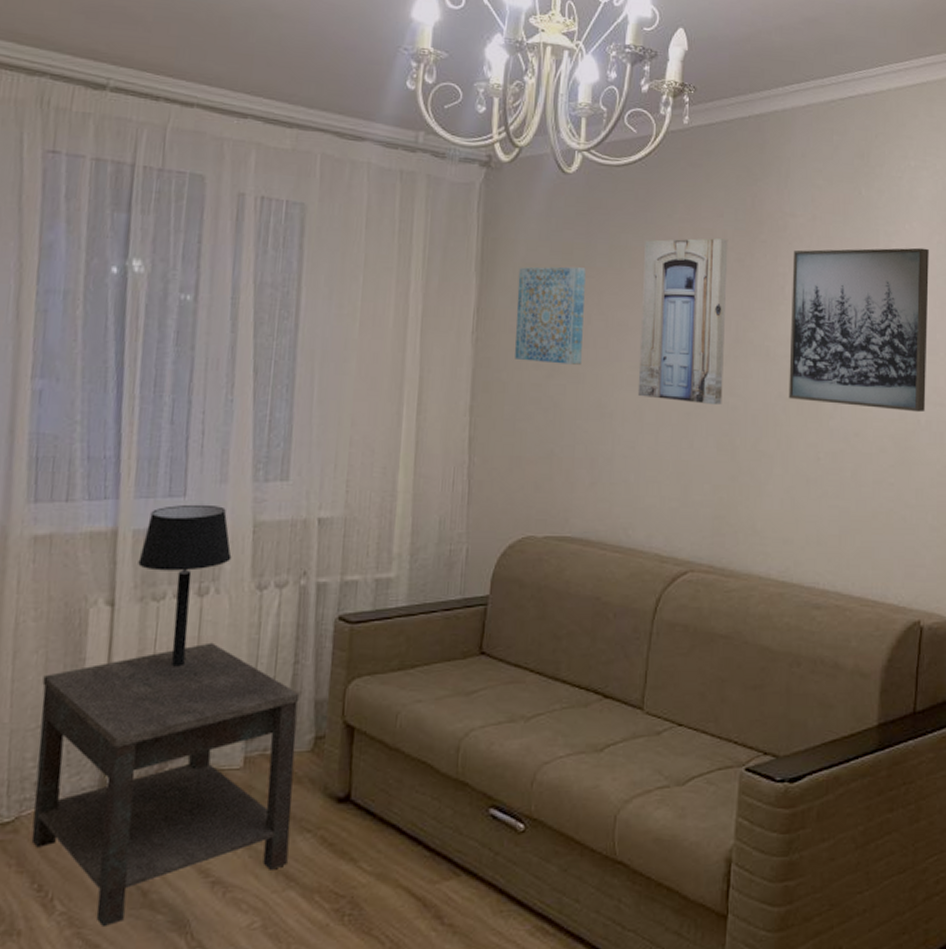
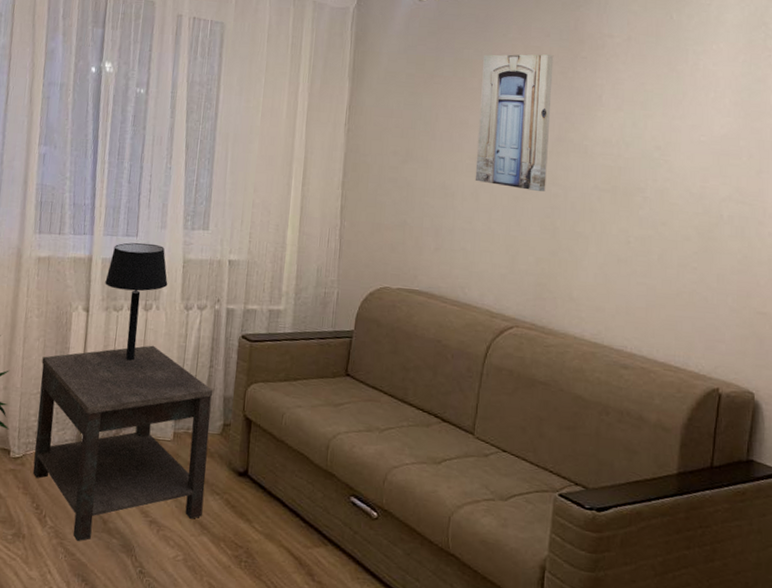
wall art: present [515,266,586,365] -> none [377,74,435,154]
wall art: present [788,247,929,413] -> none [603,65,734,209]

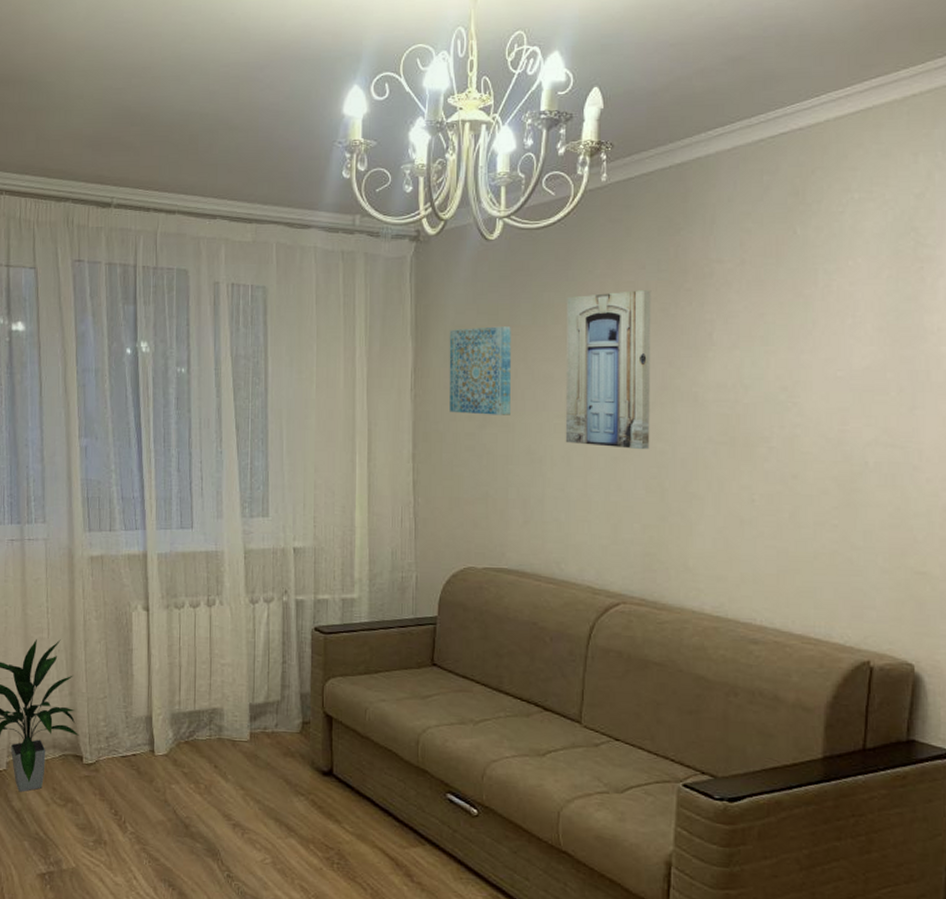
side table: present [32,345,213,542] -> none [105,642,288,847]
table lamp: present [105,242,168,361] -> none [163,534,230,660]
wall art: none [377,74,435,154] -> present [449,326,511,415]

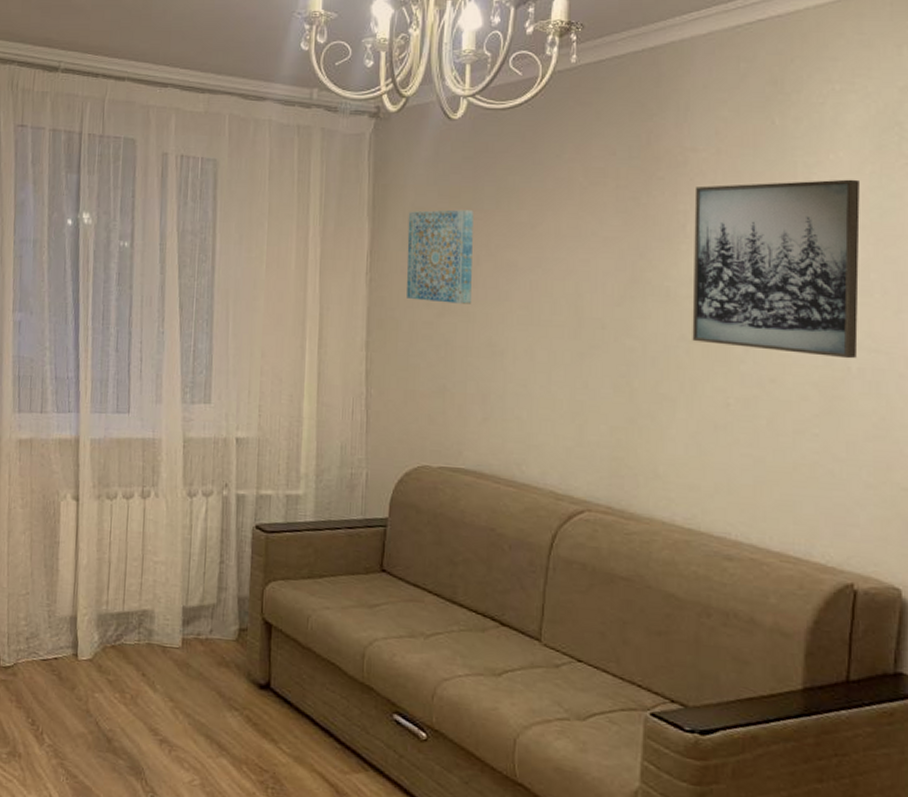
wall art: present [565,290,651,450] -> none [528,177,622,346]
wall art: none [719,284,877,454] -> present [692,179,860,359]

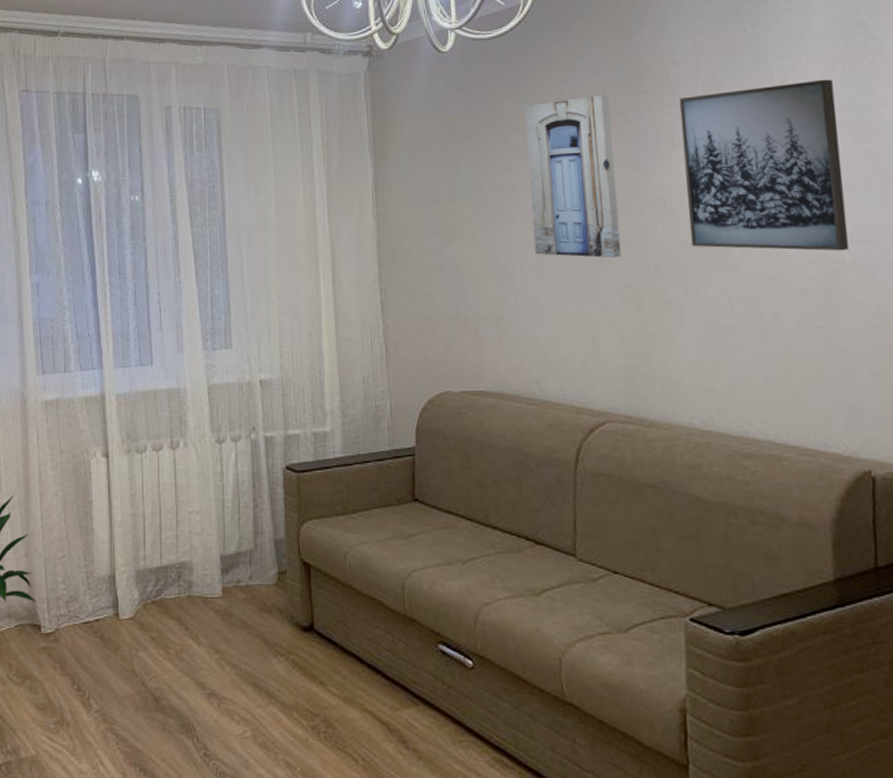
wall art: present [406,210,473,304] -> none [408,138,476,230]
wall art: none [528,177,622,346] -> present [525,95,622,259]

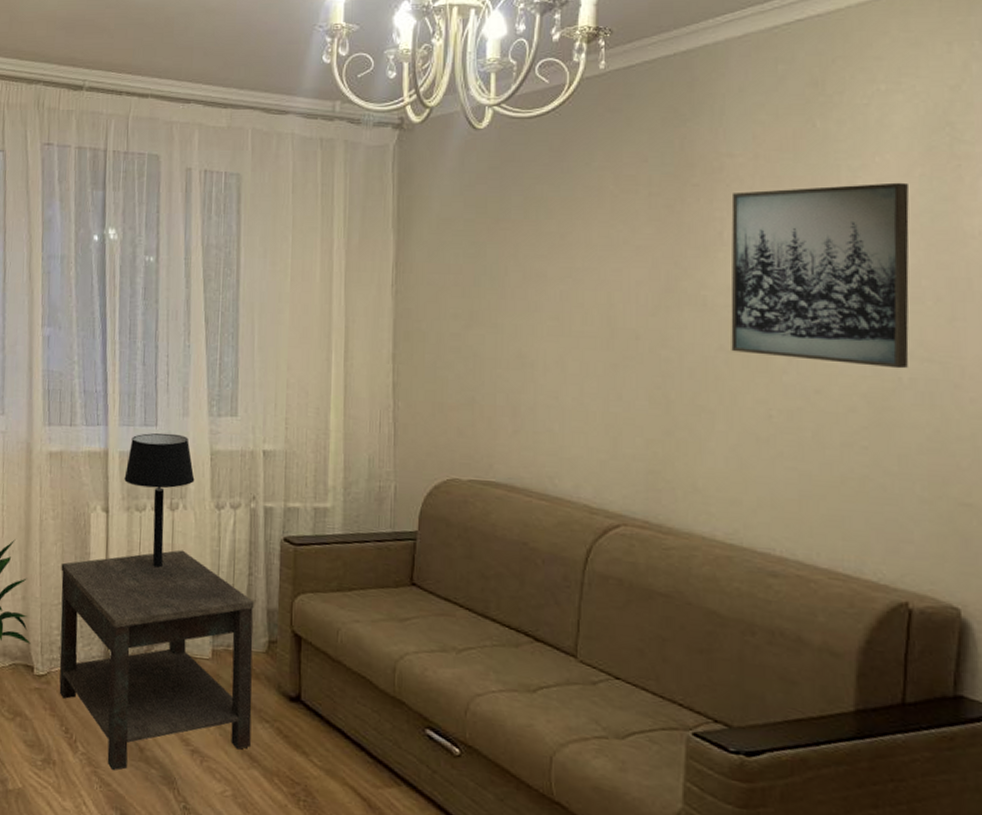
side table: none [63,488,267,726] -> present [59,549,255,771]
table lamp: none [123,371,194,509] -> present [124,433,195,568]
wall art: present [525,95,622,259] -> none [559,185,655,357]

